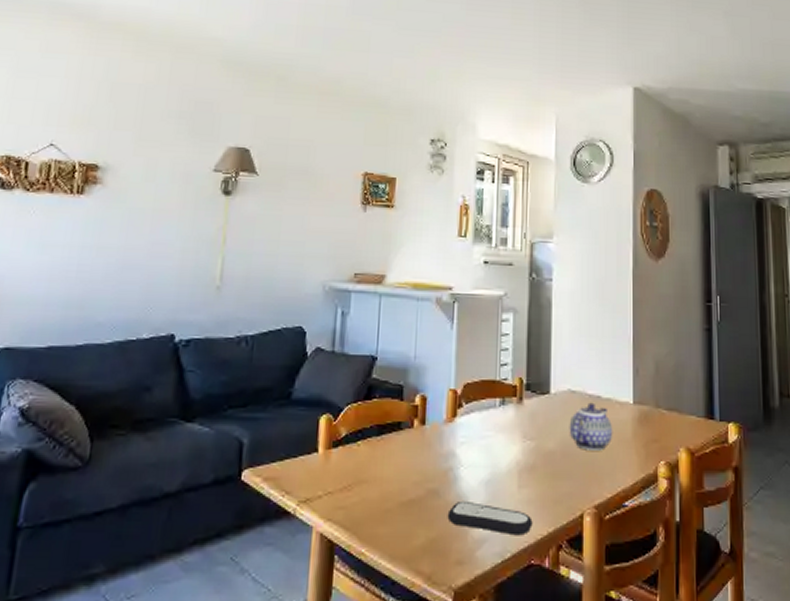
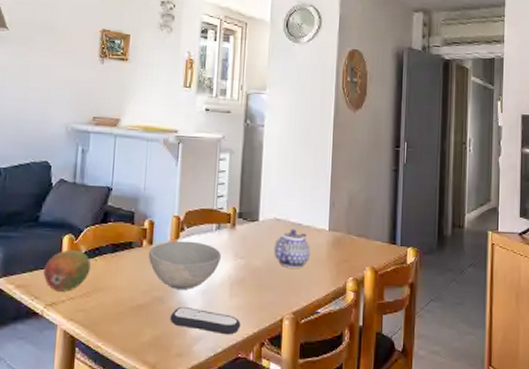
fruit: none [296,432,352,485] -> present [43,249,91,292]
bowl: none [420,419,506,479] -> present [148,241,221,289]

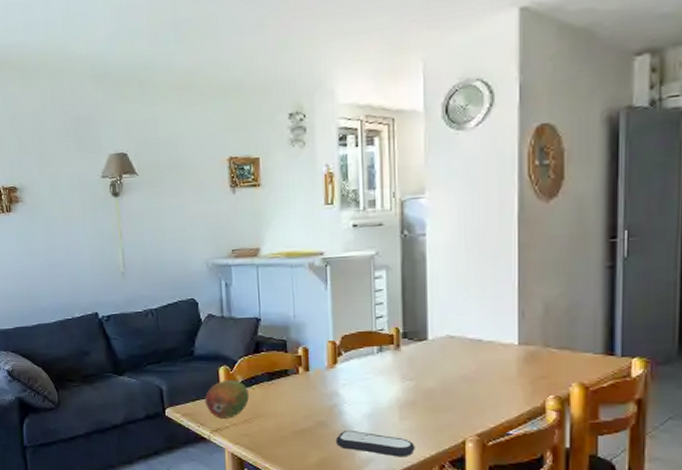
bowl: present [148,241,221,289] -> none [305,365,386,413]
teapot: present [273,229,311,268] -> none [448,345,496,388]

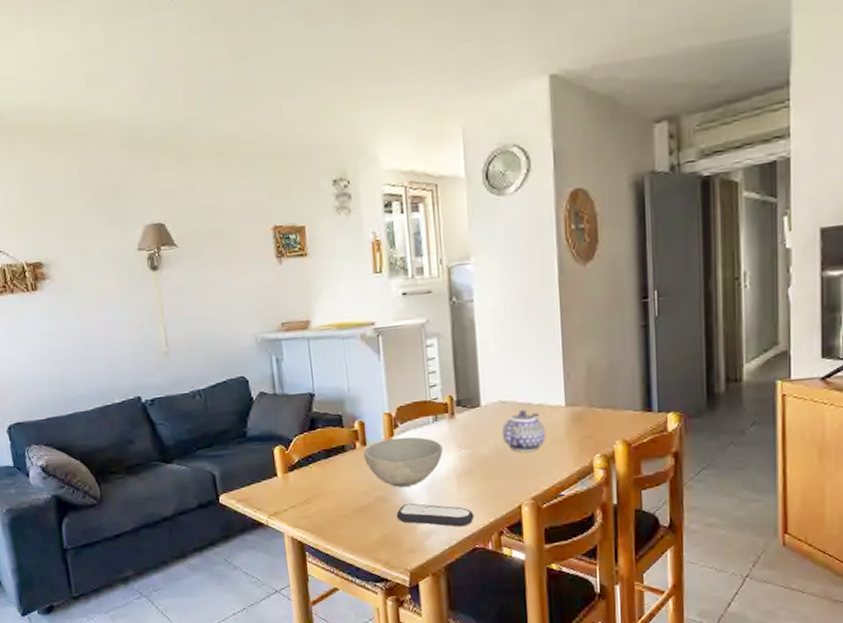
fruit: present [204,379,249,418] -> none [260,459,307,502]
bowl: none [305,365,386,413] -> present [363,437,443,487]
teapot: none [448,345,496,388] -> present [501,409,546,452]

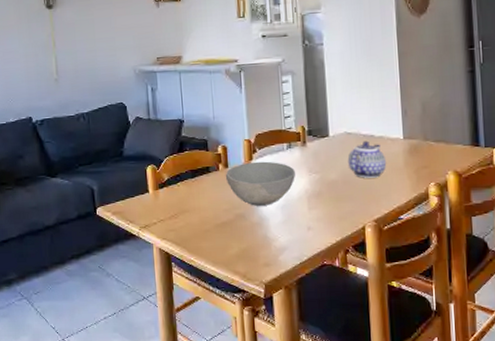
remote control: present [396,503,474,527] -> none [253,221,323,245]

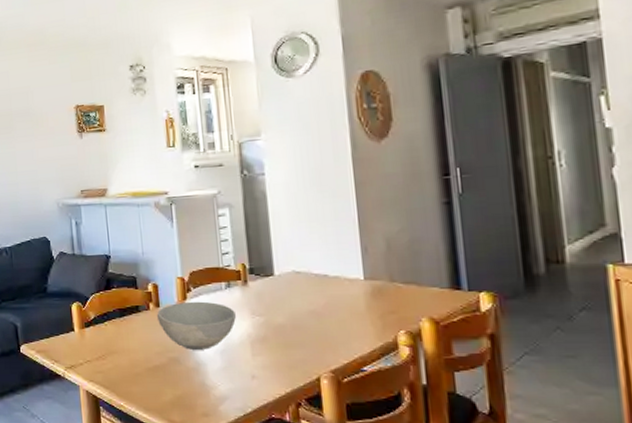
teapot: present [347,140,387,178] -> none [296,281,345,323]

